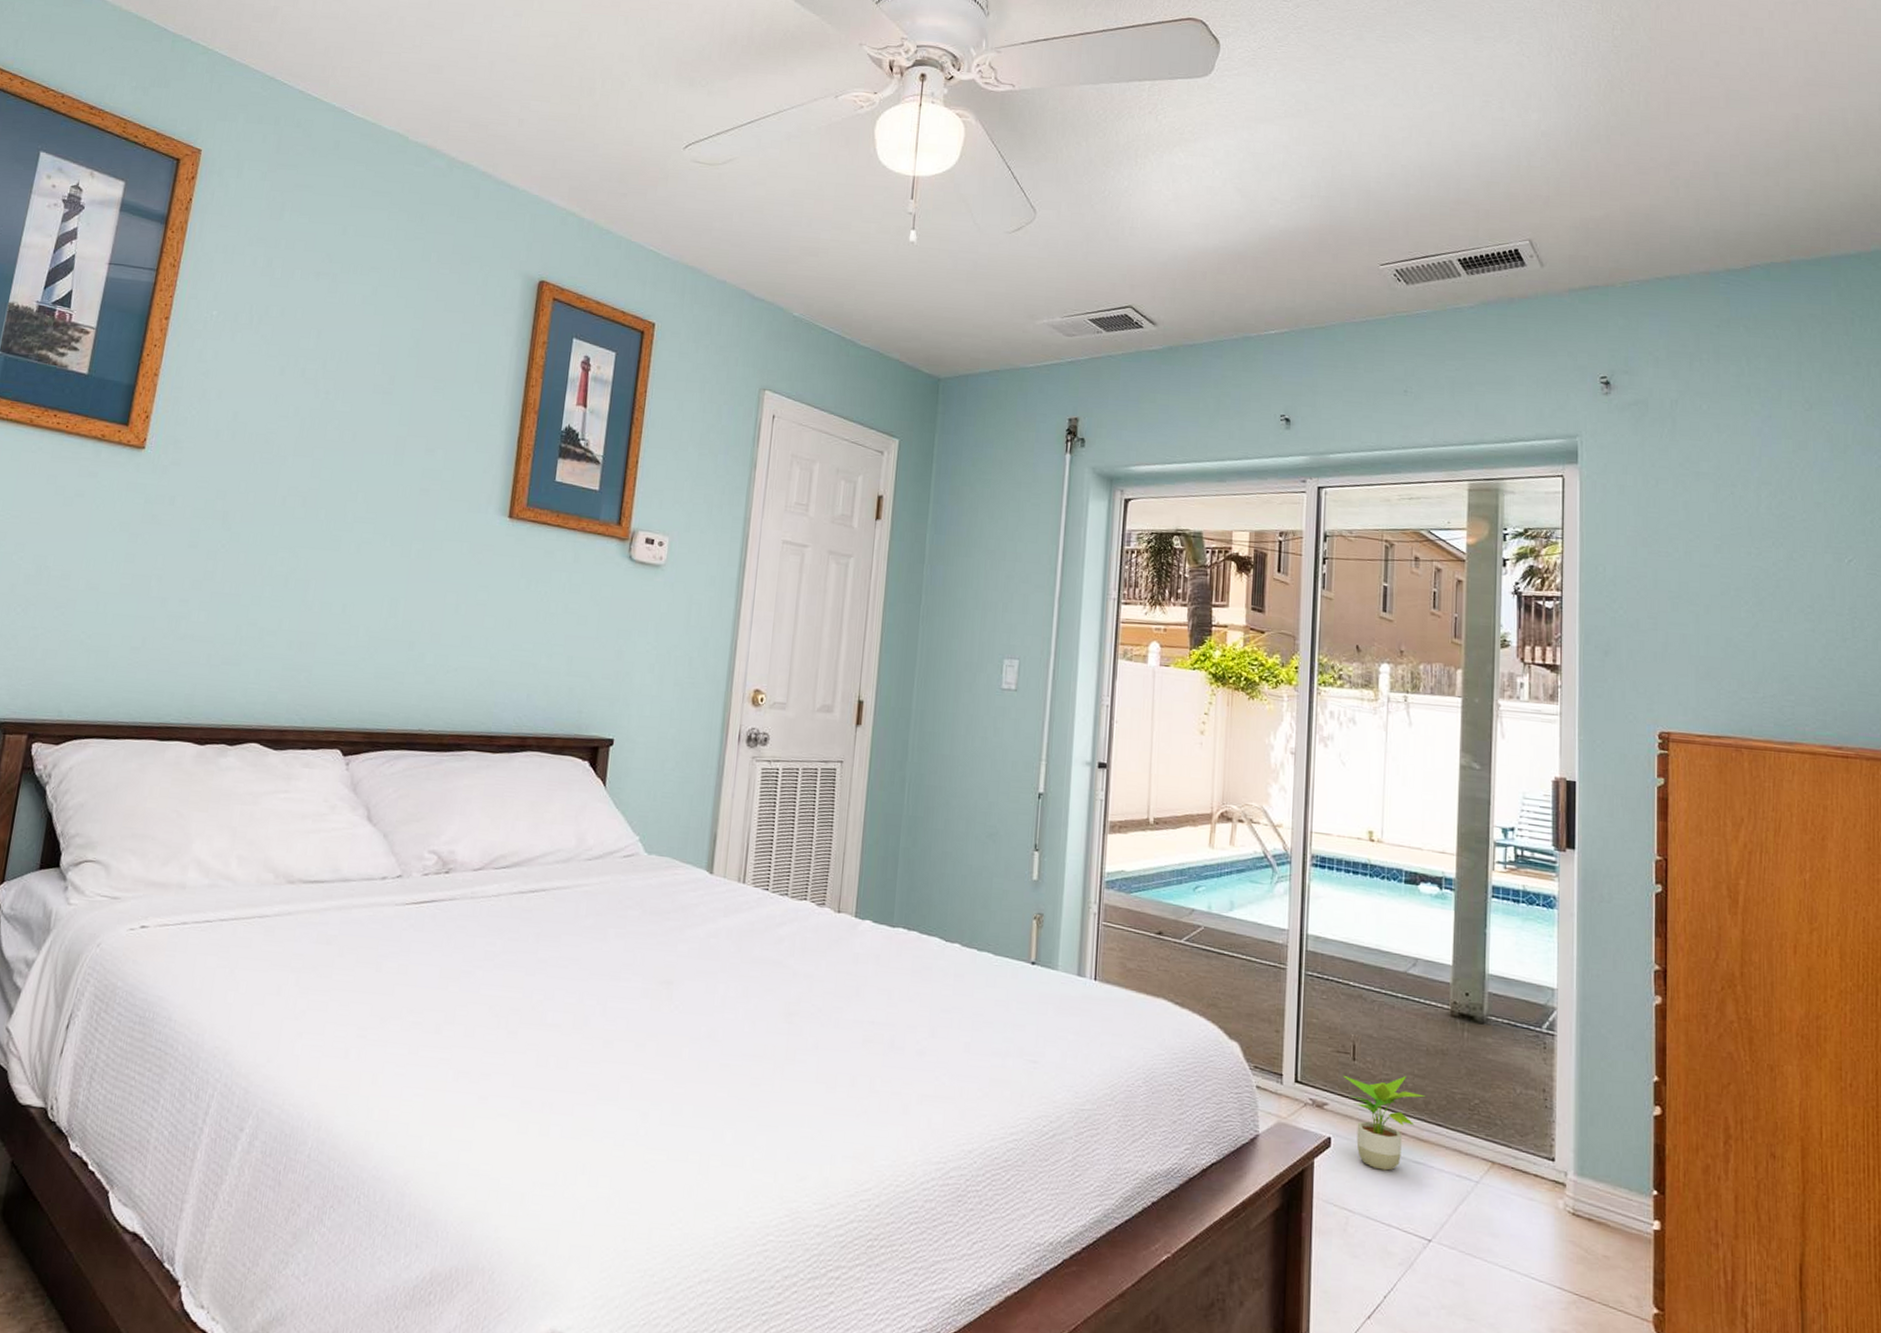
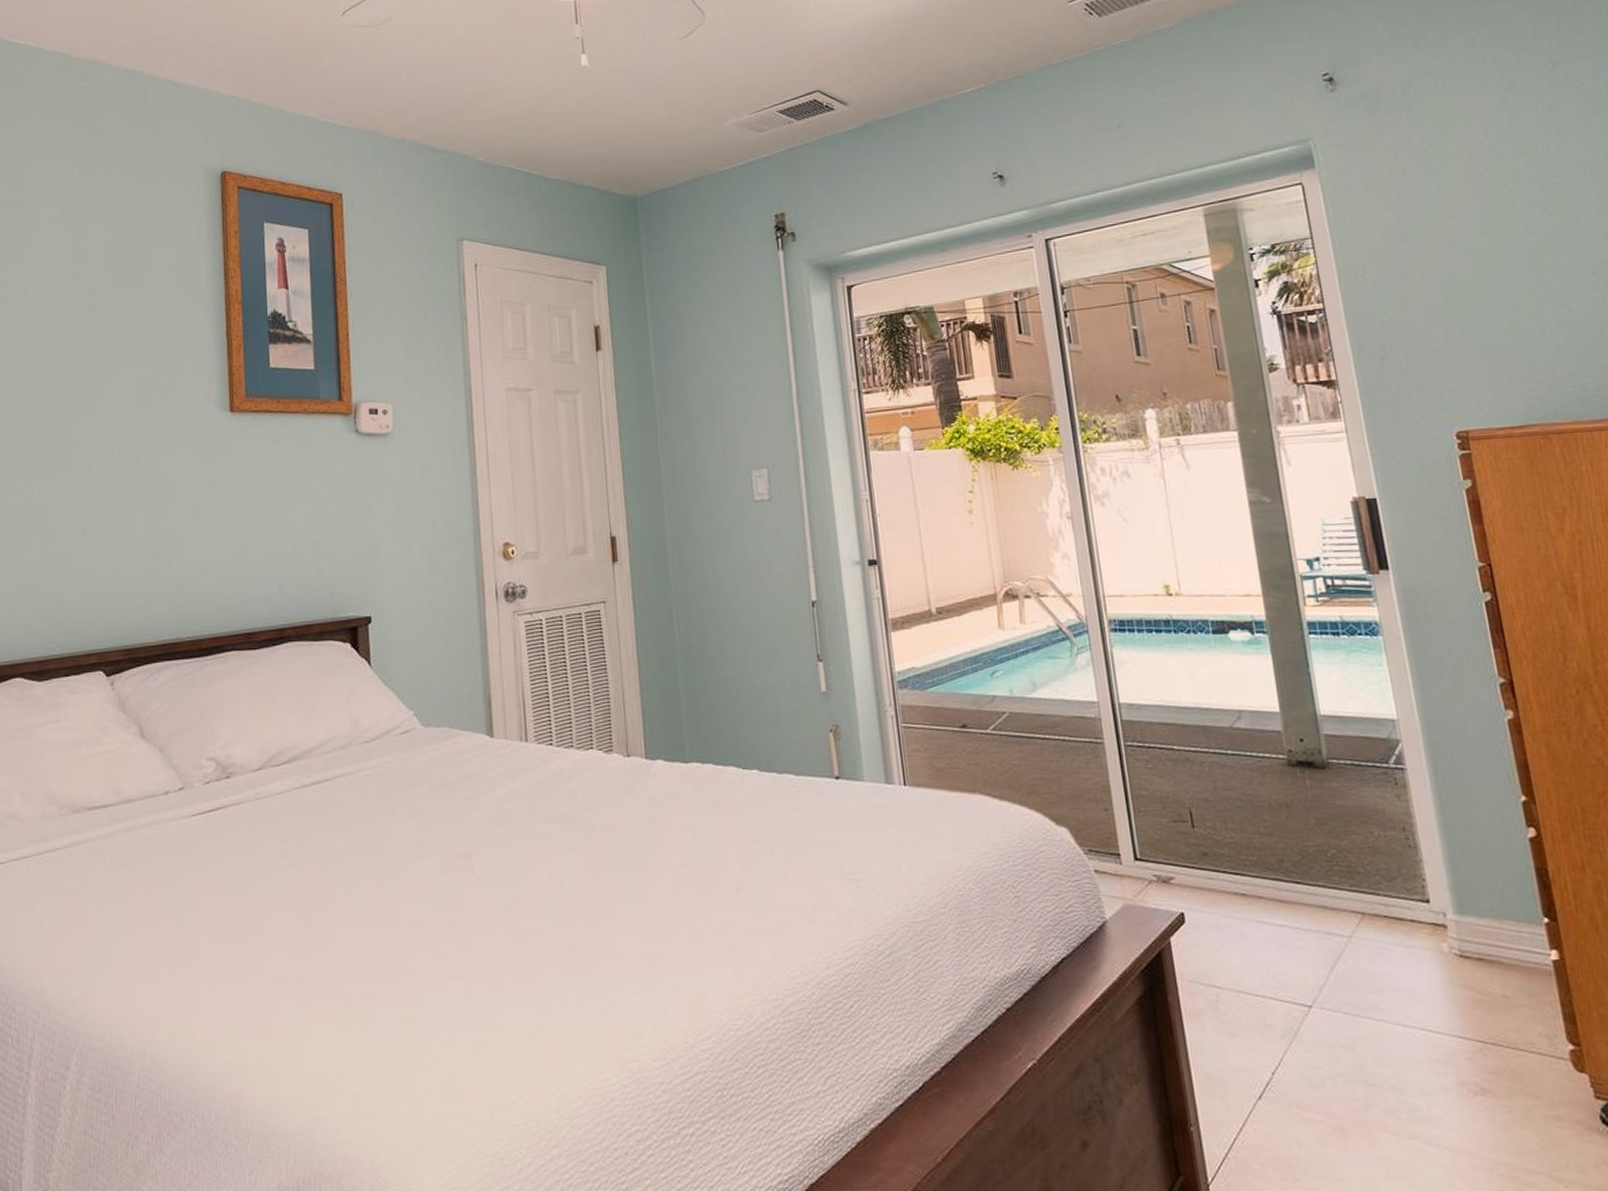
potted plant: present [1342,1074,1425,1171] -> none [1184,836,1277,939]

